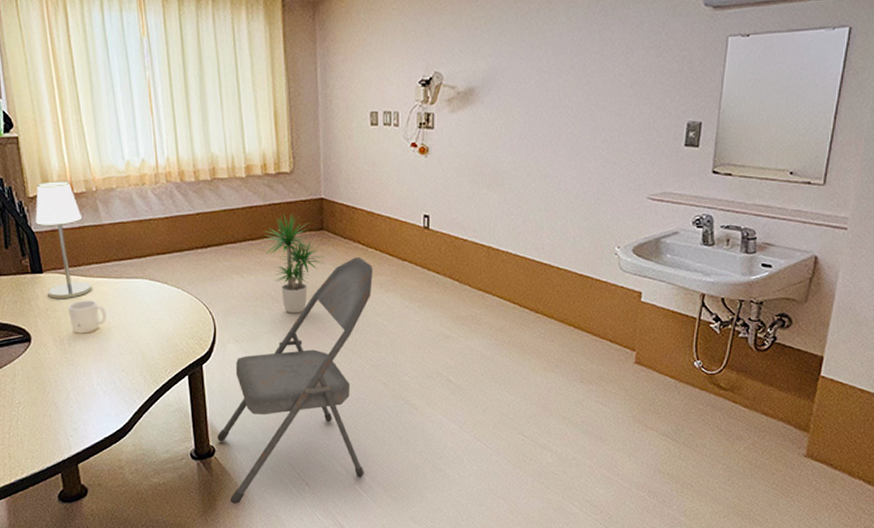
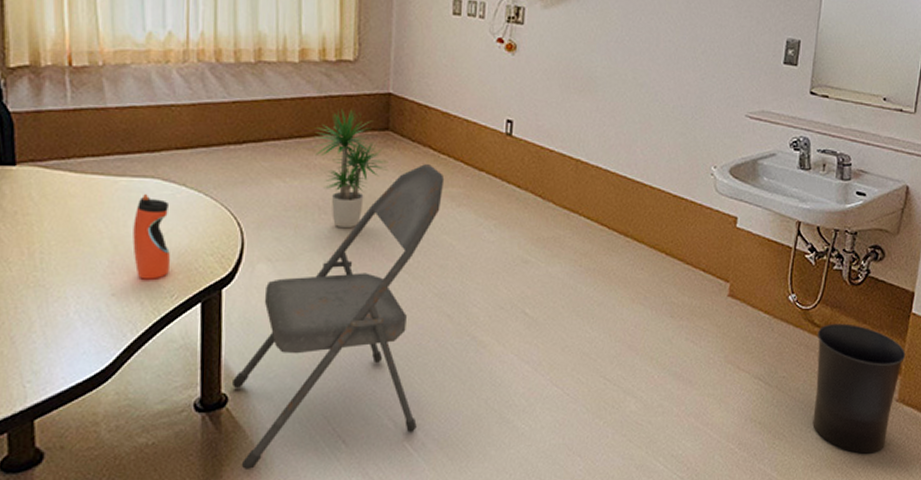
table lamp: present [35,181,92,299] -> none [13,49,83,200]
mug: present [67,300,107,334] -> none [45,202,99,246]
water bottle: none [131,292,163,358] -> present [132,194,171,279]
waste bin: none [720,386,815,503] -> present [812,323,906,454]

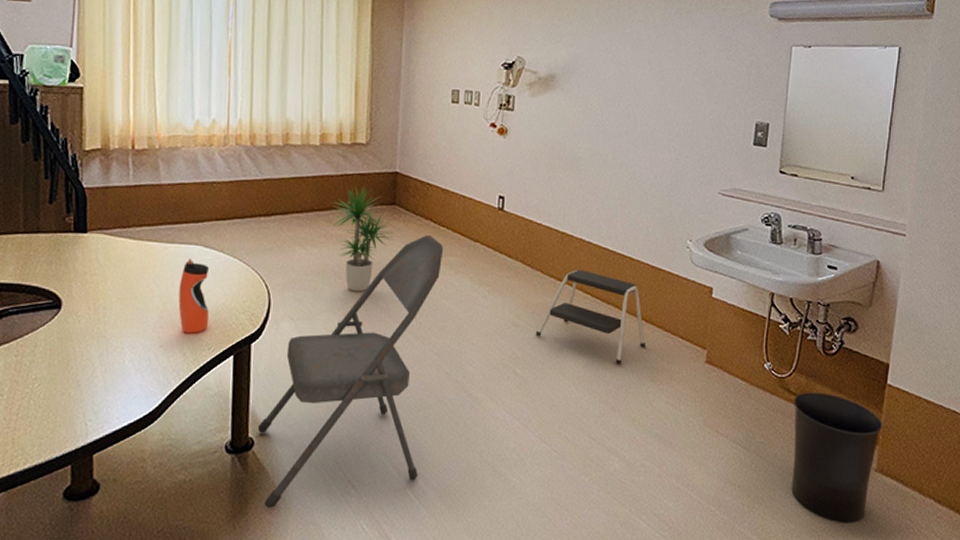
step stool: none [546,199,665,301] -> present [535,269,646,365]

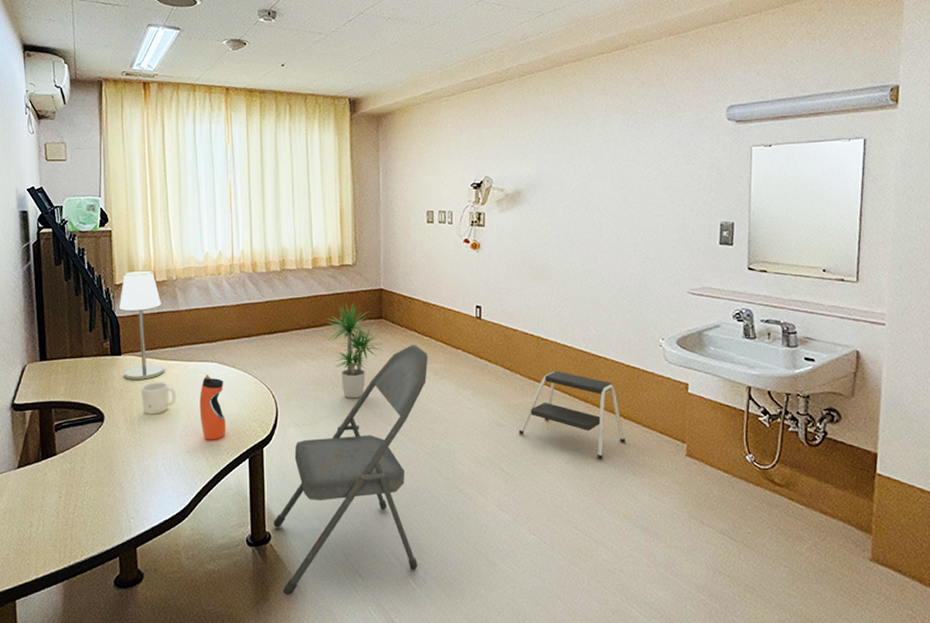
table lamp: none [87,135,141,263] -> present [118,270,165,381]
mug: none [108,265,152,302] -> present [140,382,176,414]
waste bin: present [791,392,883,522] -> none [779,483,875,612]

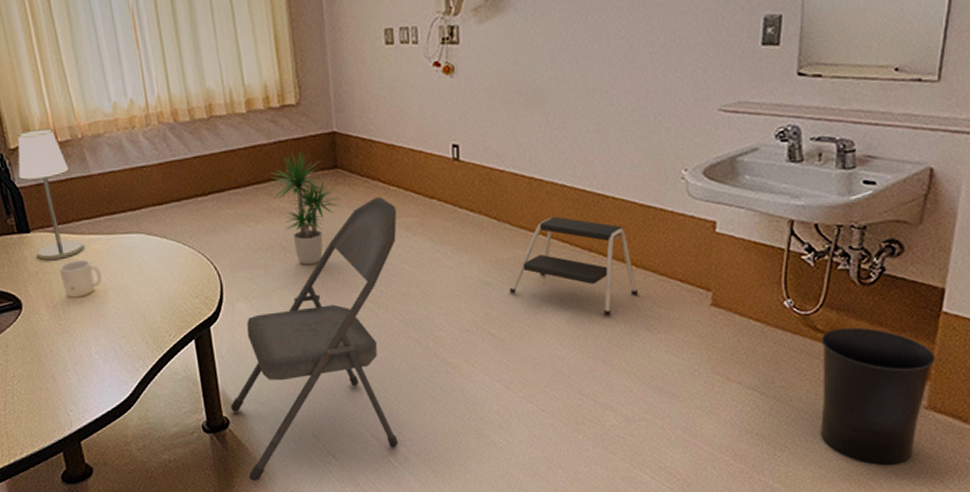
water bottle: present [200,375,227,440] -> none [128,248,165,322]
waste bin: none [779,483,875,612] -> present [820,327,936,465]

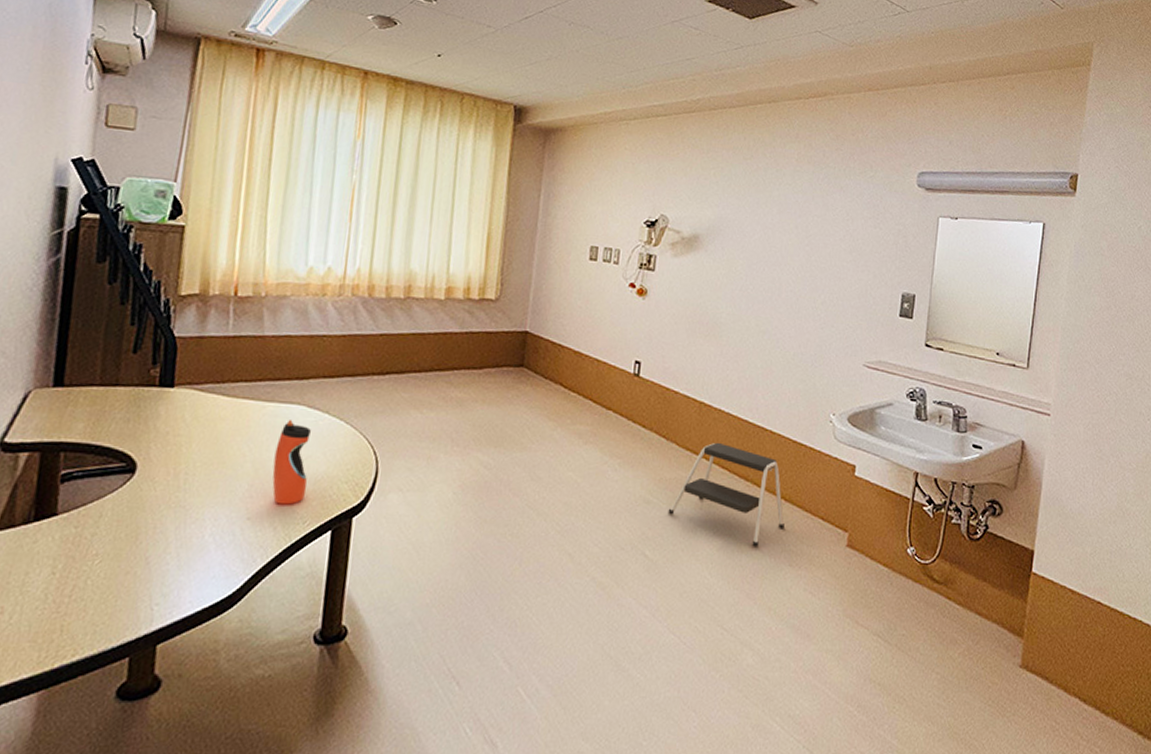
table lamp: present [17,128,84,261] -> none [174,279,242,422]
mug: present [58,260,102,298] -> none [193,425,244,468]
water bottle: none [128,248,165,322] -> present [272,420,311,505]
folding chair: present [231,197,398,481] -> none [353,401,573,709]
potted plant: present [270,151,342,265] -> none [452,344,521,462]
waste bin: present [820,327,936,465] -> none [934,580,1028,724]

